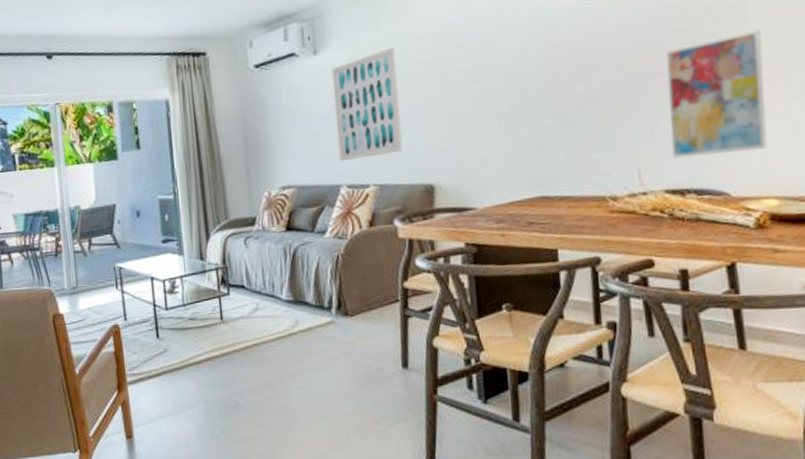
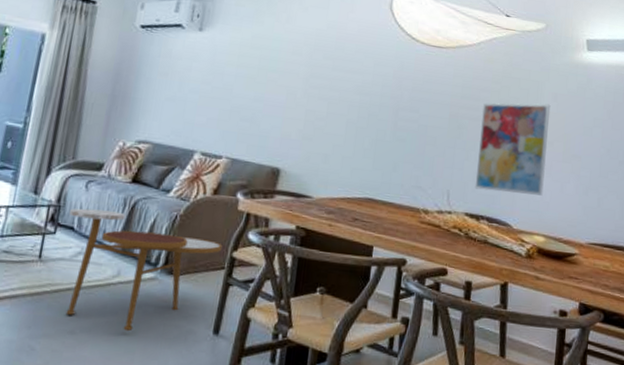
side table: none [237,262,392,377] -> present [65,208,223,332]
wall art: present [331,47,403,162] -> none [199,43,272,134]

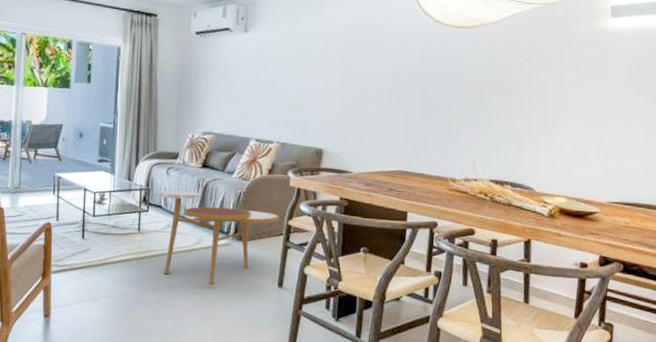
wall art: present [475,103,551,196] -> none [499,73,573,161]

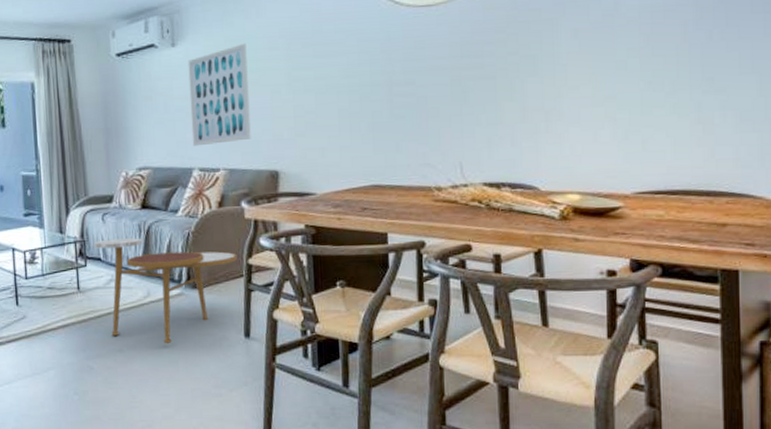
wall art: none [252,38,308,120] -> present [188,43,251,147]

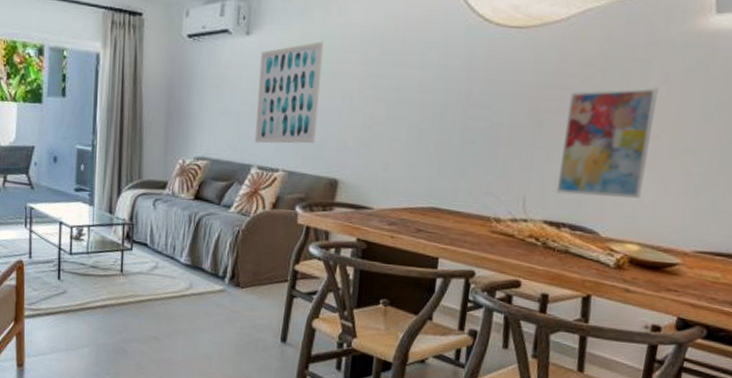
side table: present [94,238,237,344] -> none [142,225,285,338]
wall art: none [487,43,572,155] -> present [556,87,659,198]

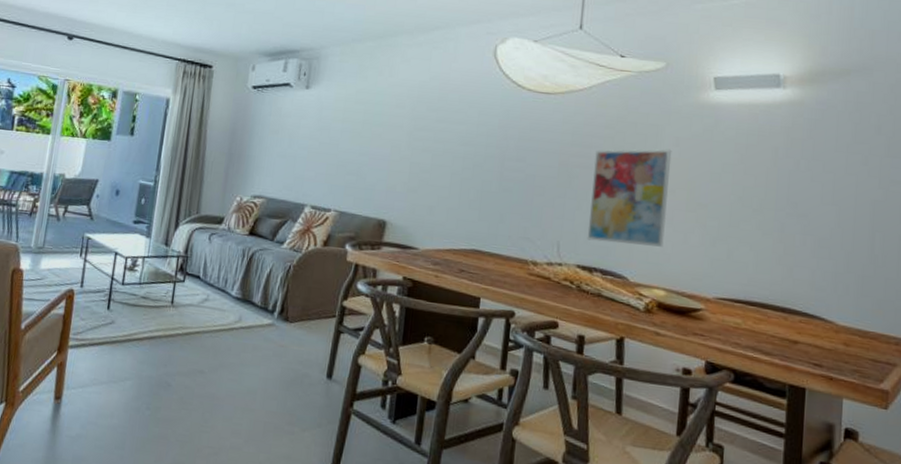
wall art: present [254,41,324,144] -> none [309,97,376,187]

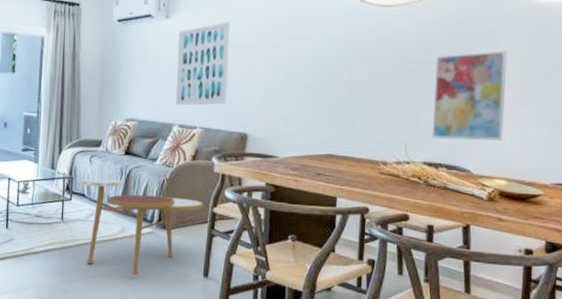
side table: none [195,258,333,373] -> present [80,178,204,276]
wall art: none [309,97,376,187] -> present [175,22,230,106]

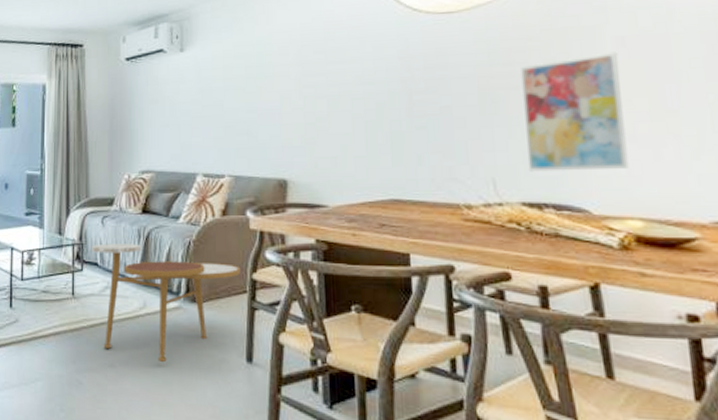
wall art: present [175,22,230,106] -> none [195,49,258,151]

